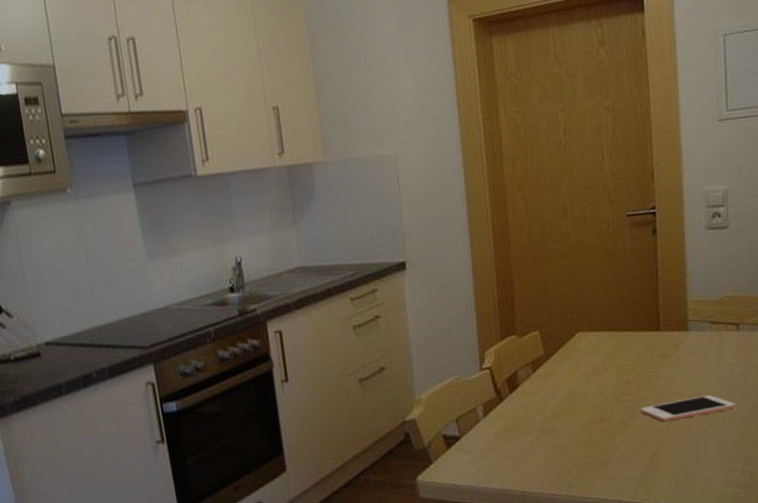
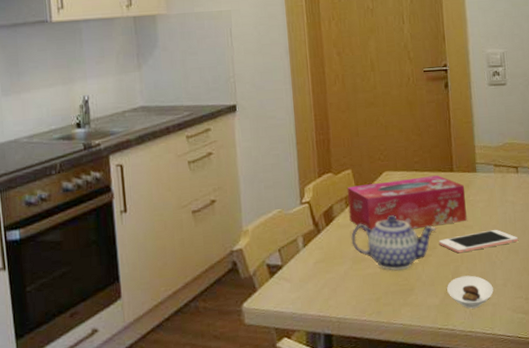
tissue box: none [533,335,675,400] -> present [347,175,467,232]
teapot: none [538,380,638,442] -> present [351,214,436,271]
saucer: none [649,446,704,483] -> present [447,275,494,309]

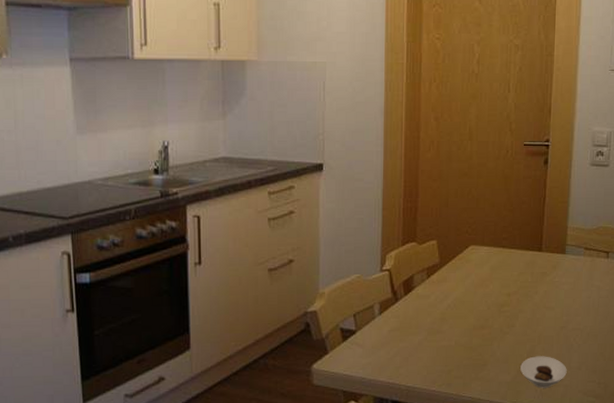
tissue box: present [347,175,467,232] -> none [429,254,552,305]
teapot: present [351,214,436,271] -> none [429,289,517,345]
cell phone: present [438,229,519,254] -> none [517,312,600,334]

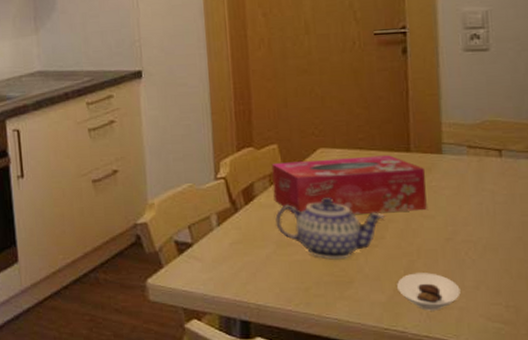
tissue box: none [429,254,552,305] -> present [271,155,427,214]
teapot: none [429,289,517,345] -> present [275,197,385,260]

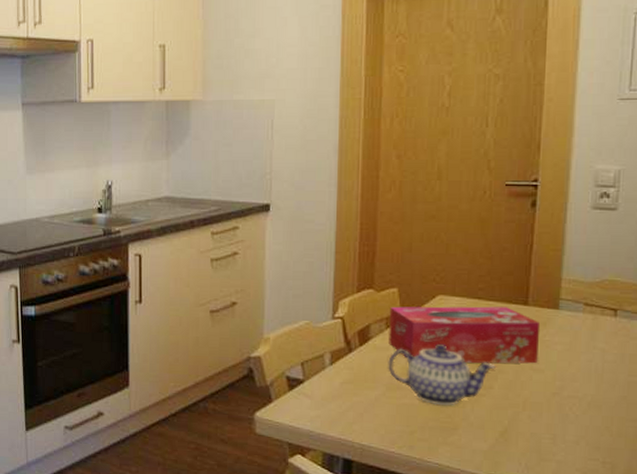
saucer: present [397,273,461,311] -> none [500,424,561,462]

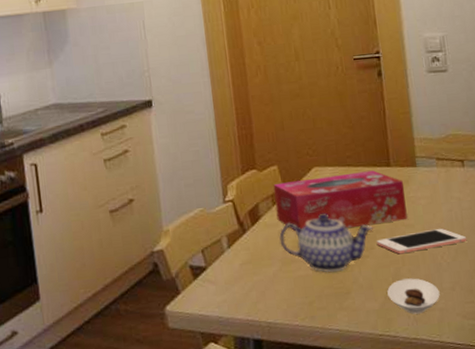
cell phone: none [496,377,604,399] -> present [376,228,467,255]
saucer: none [500,424,561,462] -> present [387,278,440,314]

